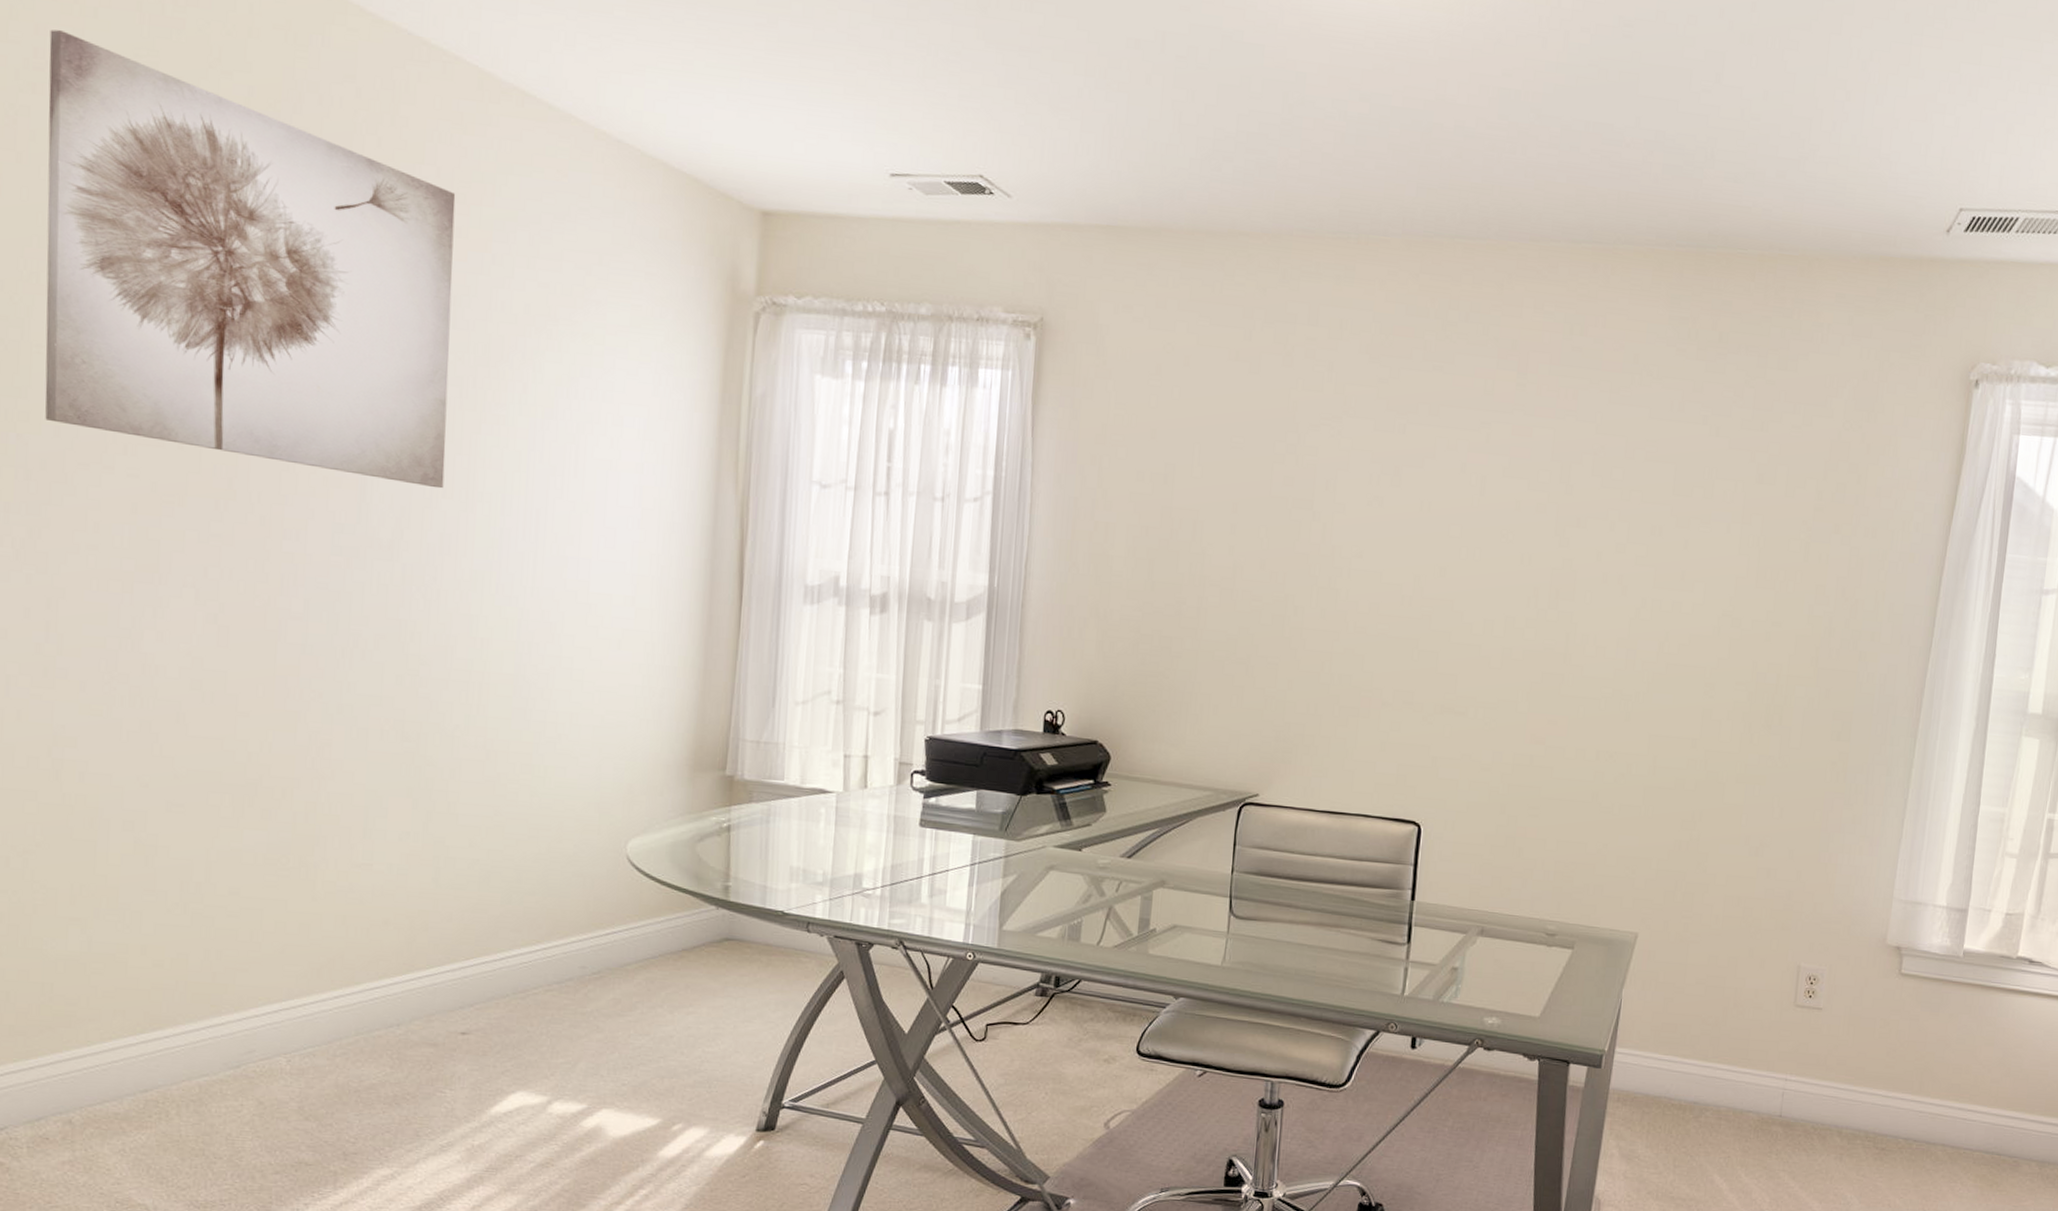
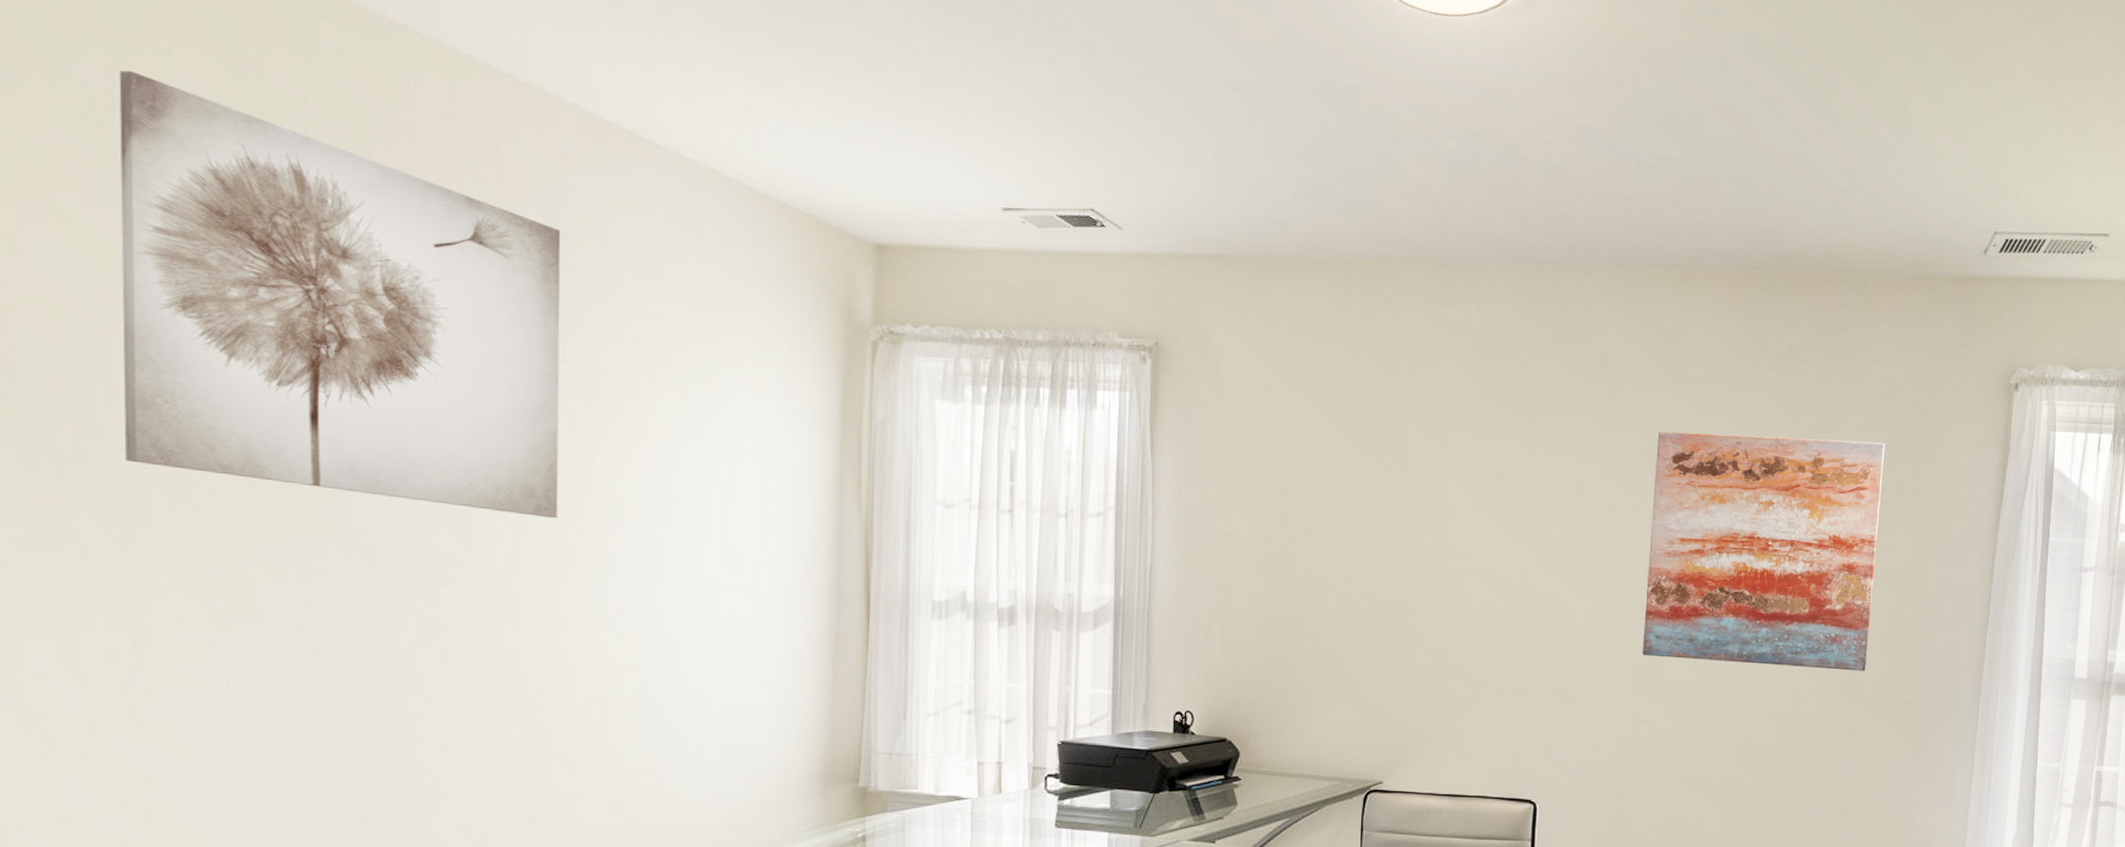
wall art: none [1542,425,1824,697] -> present [1642,431,1886,671]

